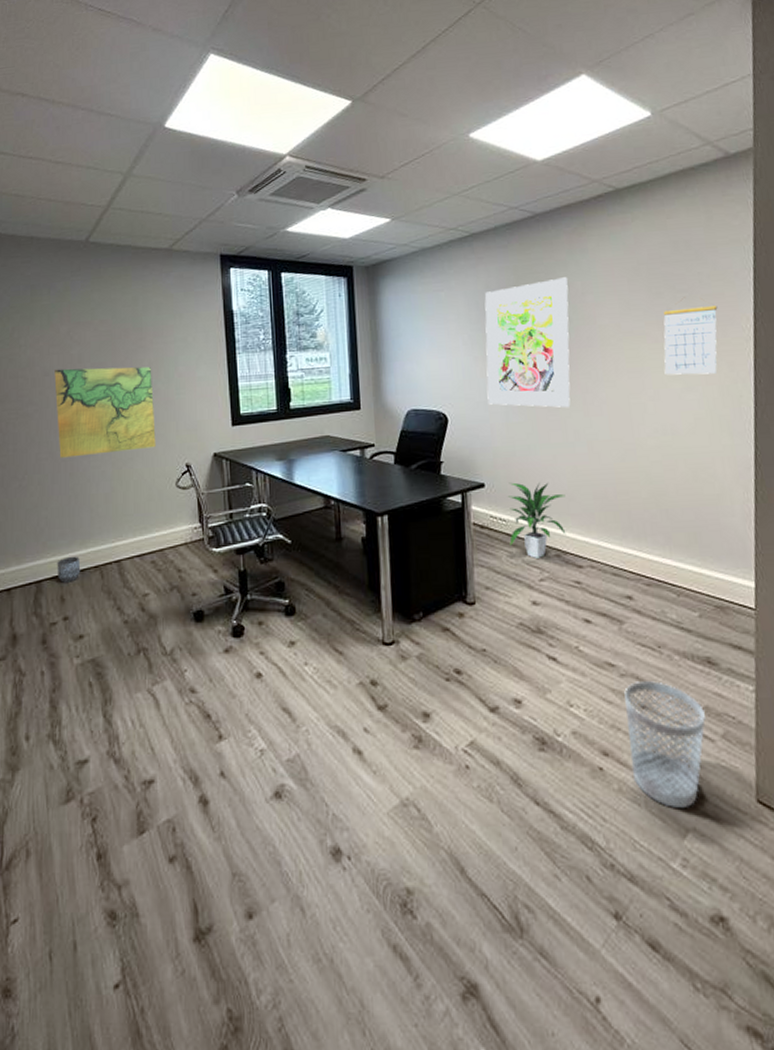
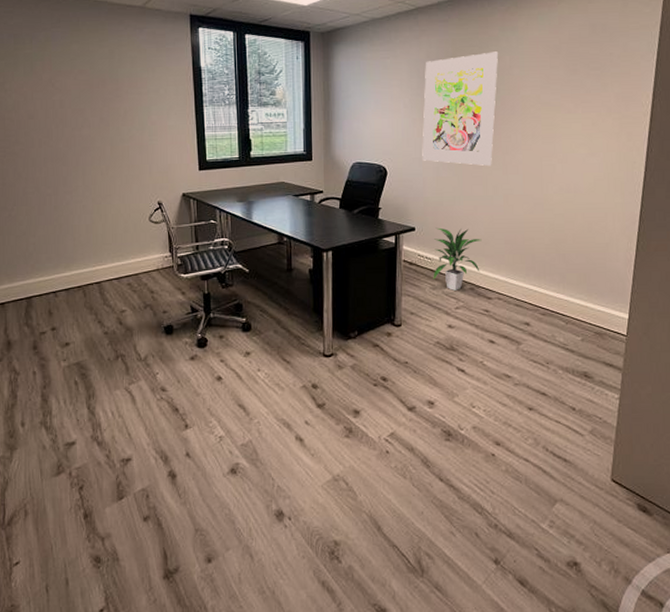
map: present [54,366,156,458] -> none [38,113,131,192]
planter: present [57,556,81,583] -> none [44,277,66,299]
wastebasket: present [624,681,706,808] -> none [517,389,578,484]
calendar: present [663,297,718,375] -> none [573,74,624,143]

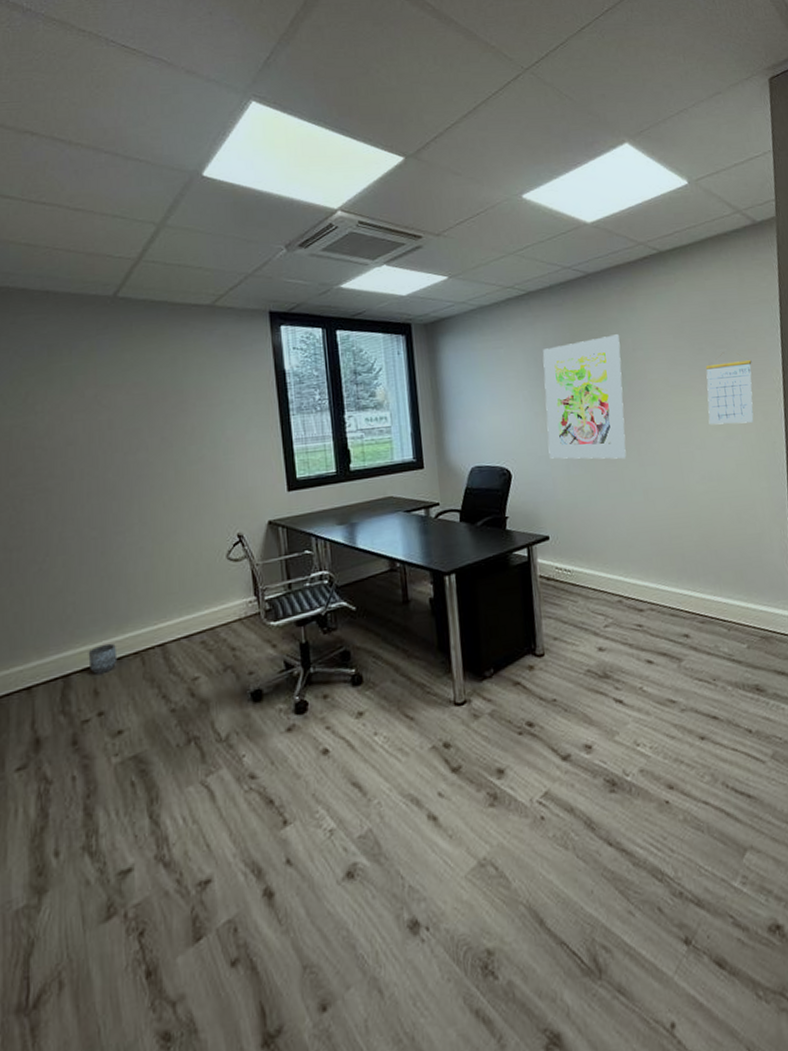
planter: none [44,277,66,299] -> present [88,643,118,674]
indoor plant: present [433,227,482,291] -> none [572,532,627,606]
calendar: none [573,74,624,143] -> present [705,352,754,425]

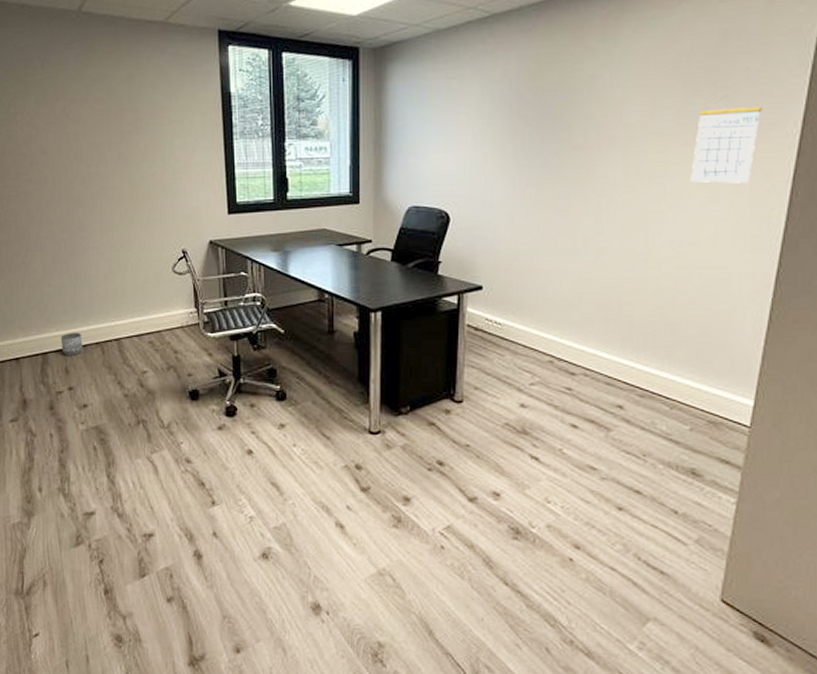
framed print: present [542,334,627,459] -> none [494,68,595,212]

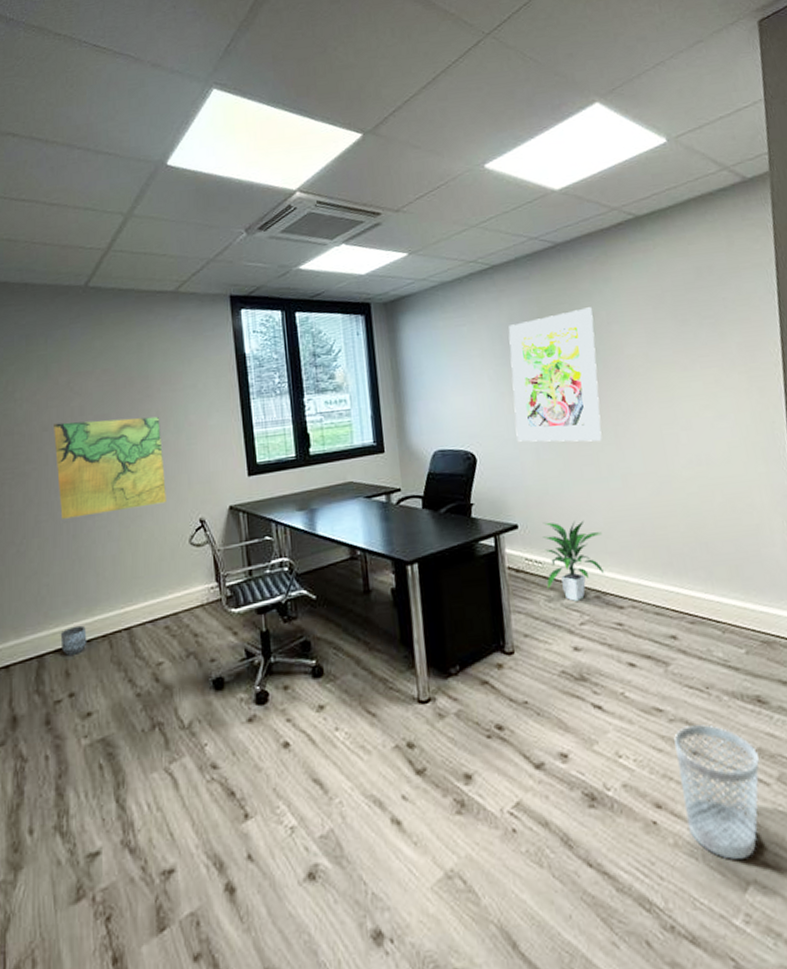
map: none [51,147,153,237] -> present [54,416,166,519]
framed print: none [494,68,595,212] -> present [508,307,602,442]
indoor plant: none [503,286,566,363] -> present [542,521,605,601]
wastebasket: none [601,485,681,600] -> present [674,725,760,860]
calendar: present [690,95,762,184] -> none [690,323,748,404]

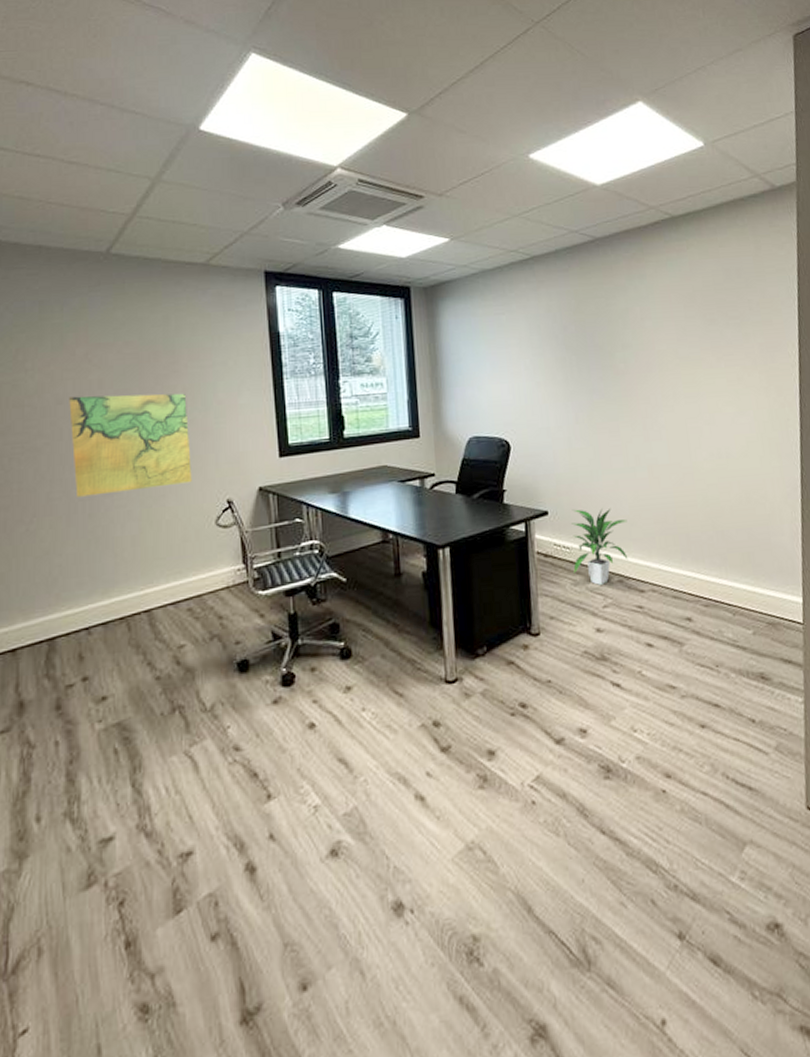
planter: present [60,625,87,655] -> none [73,607,103,638]
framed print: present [508,307,602,442] -> none [546,302,631,433]
wastebasket: present [674,725,760,860] -> none [685,700,761,823]

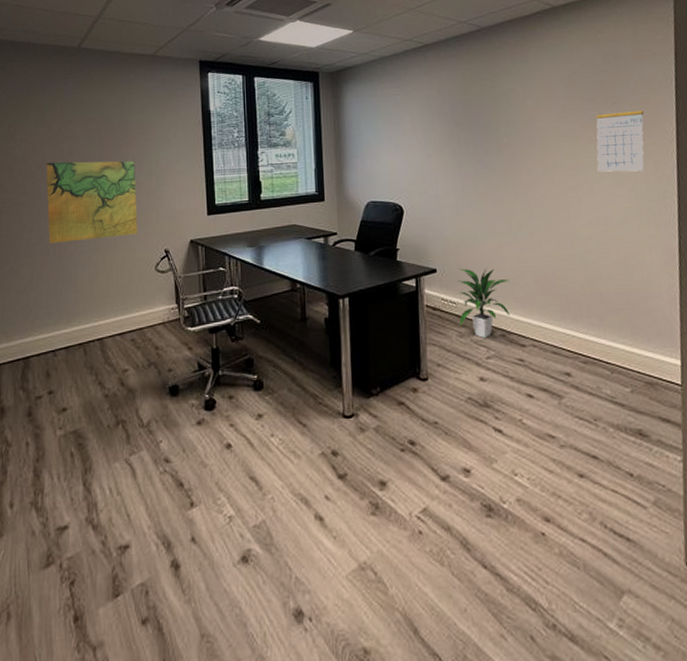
calendar: none [716,323,767,400] -> present [595,102,644,172]

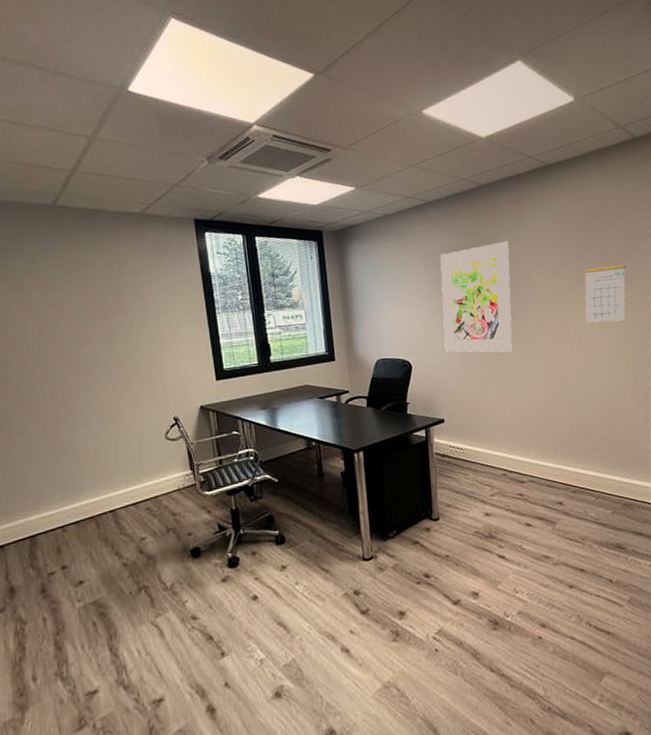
map: present [46,160,138,243] -> none [30,327,143,419]
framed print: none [436,84,514,201] -> present [440,241,513,353]
indoor plant: present [458,268,511,338] -> none [464,415,511,478]

